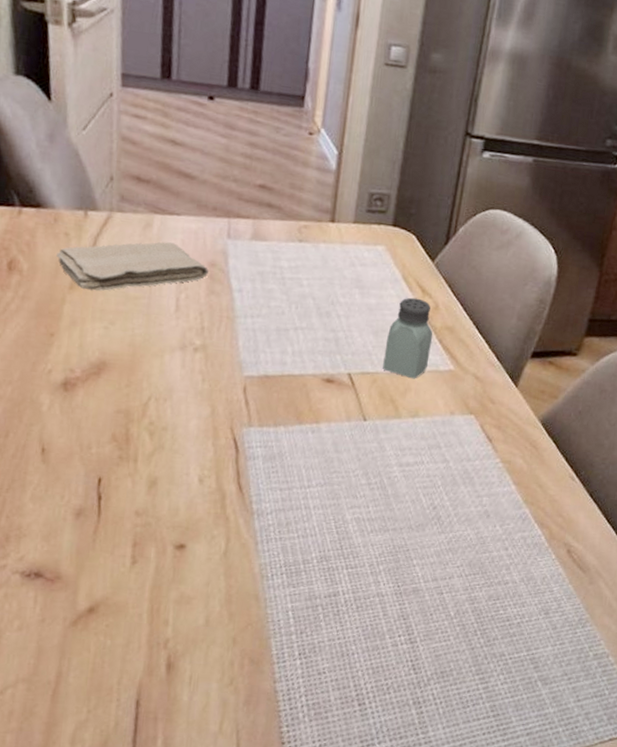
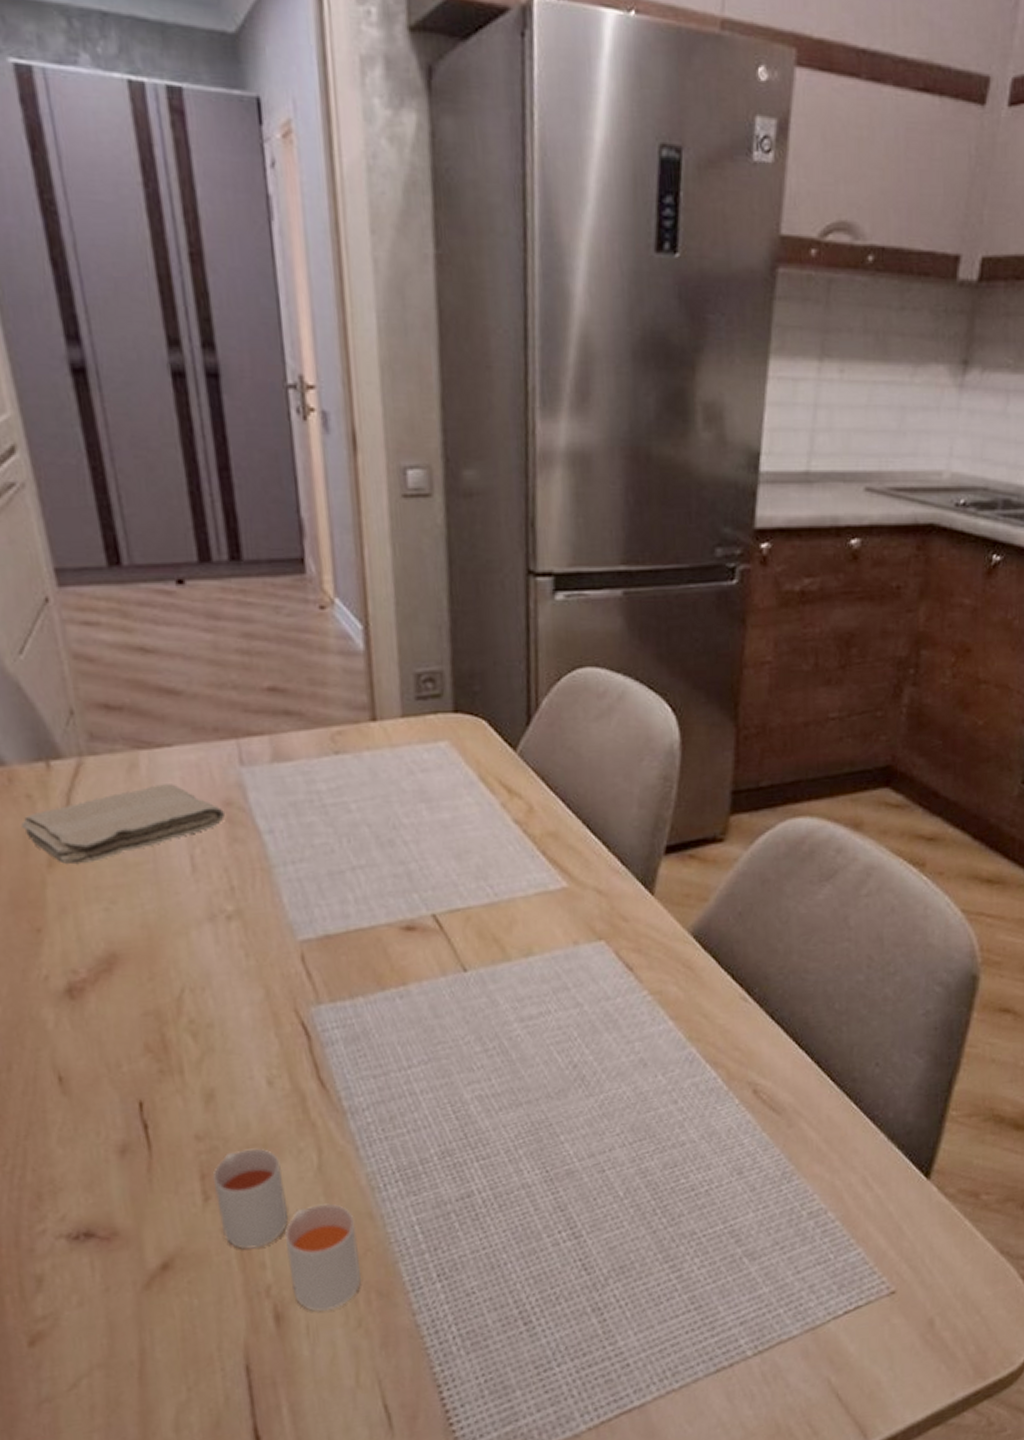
drinking glass: none [141,529,244,667] -> present [212,1148,362,1311]
saltshaker: present [383,297,433,379] -> none [473,802,534,908]

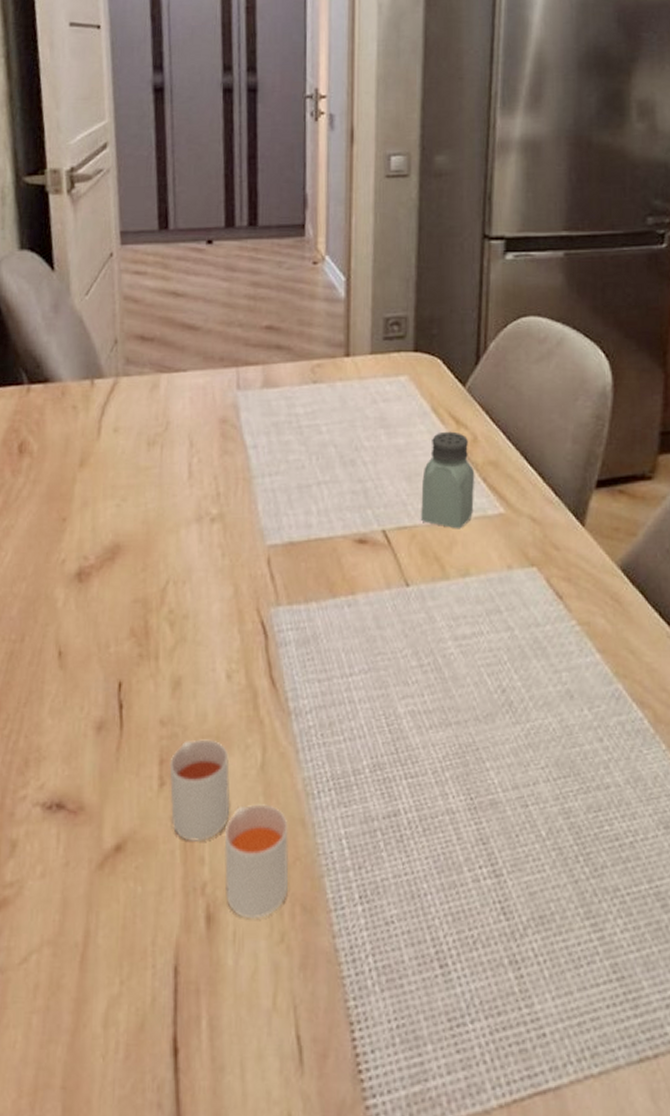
washcloth: present [21,784,225,865] -> none [65,402,220,466]
saltshaker: none [473,802,534,908] -> present [421,431,475,529]

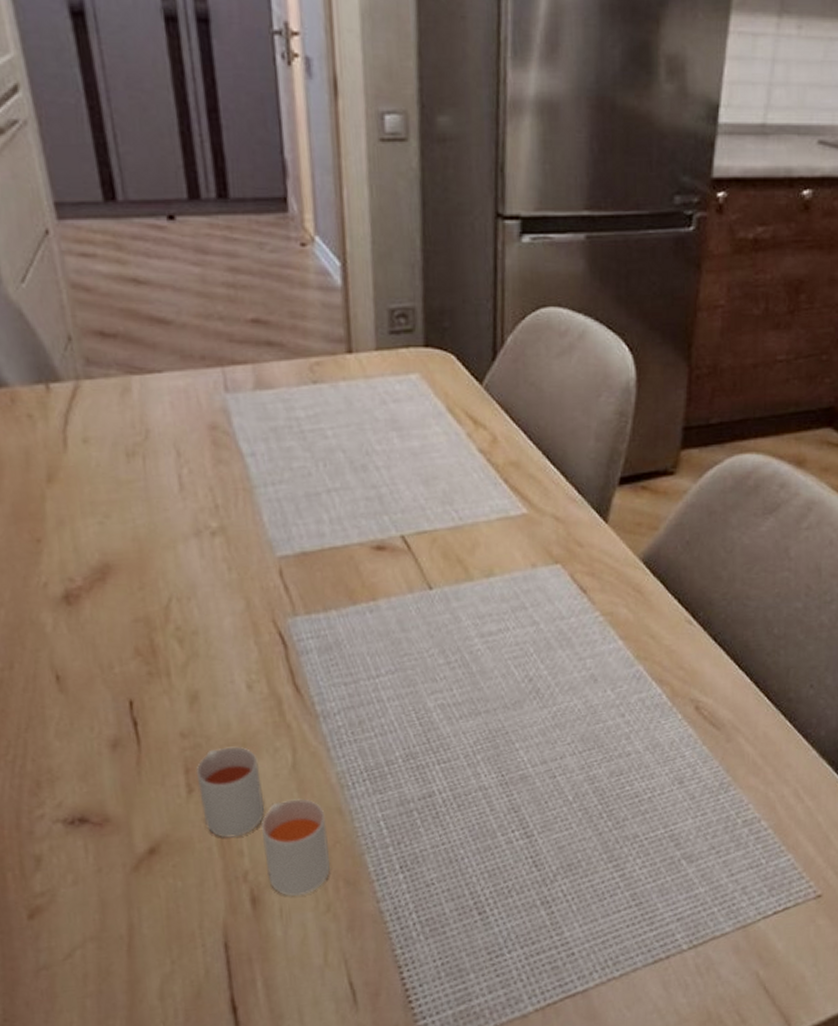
saltshaker: present [421,431,475,529] -> none [440,432,496,531]

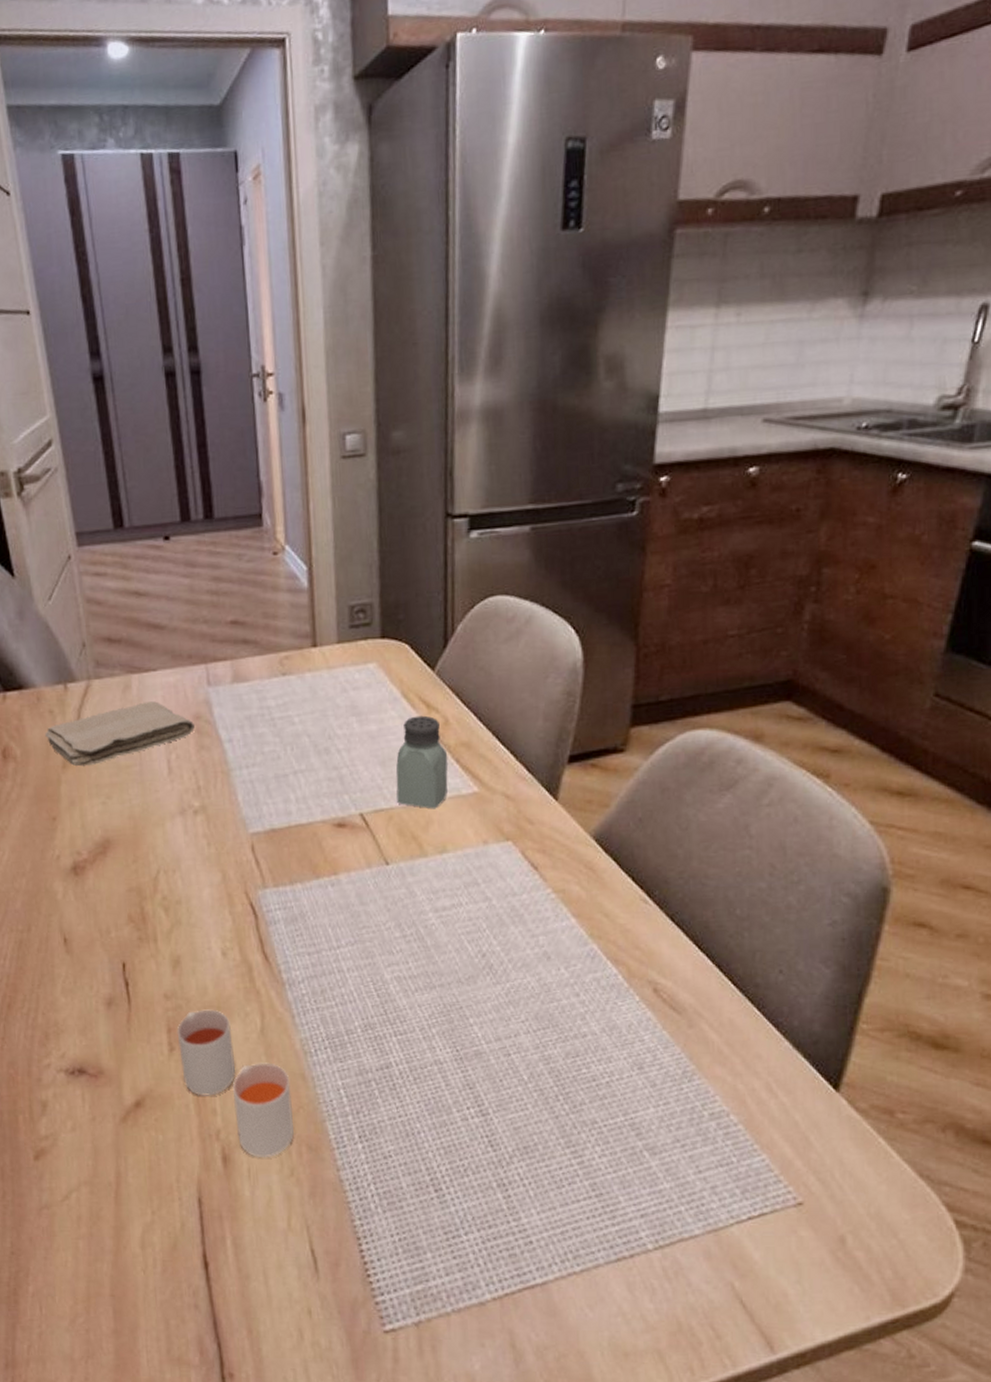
washcloth: none [23,407,210,481] -> present [45,701,195,767]
saltshaker: none [440,432,496,531] -> present [395,715,448,809]

